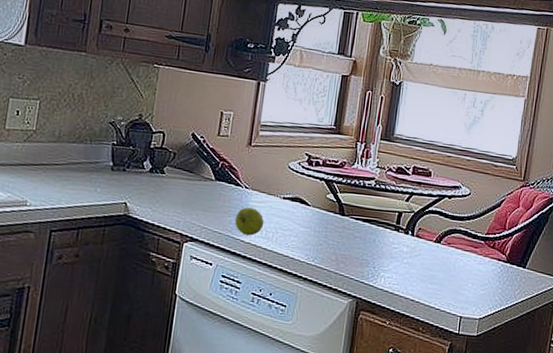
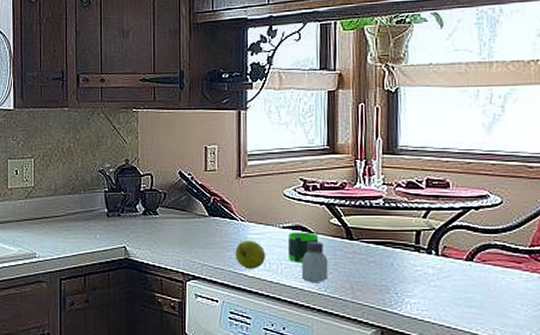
mug: none [284,203,315,234] -> present [287,232,319,264]
saltshaker: none [293,213,320,254] -> present [301,241,328,284]

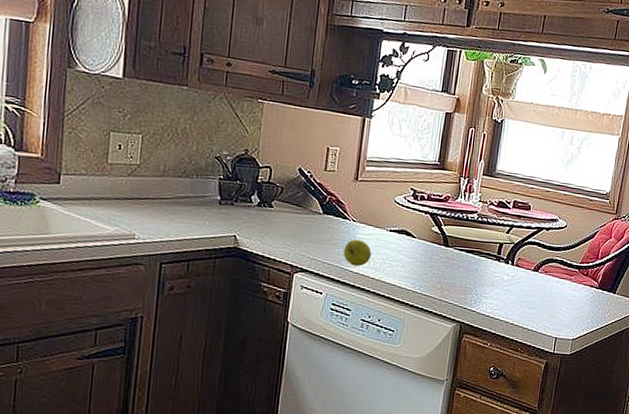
mug: present [287,232,319,264] -> none [391,235,420,264]
saltshaker: present [301,241,328,284] -> none [400,245,425,283]

